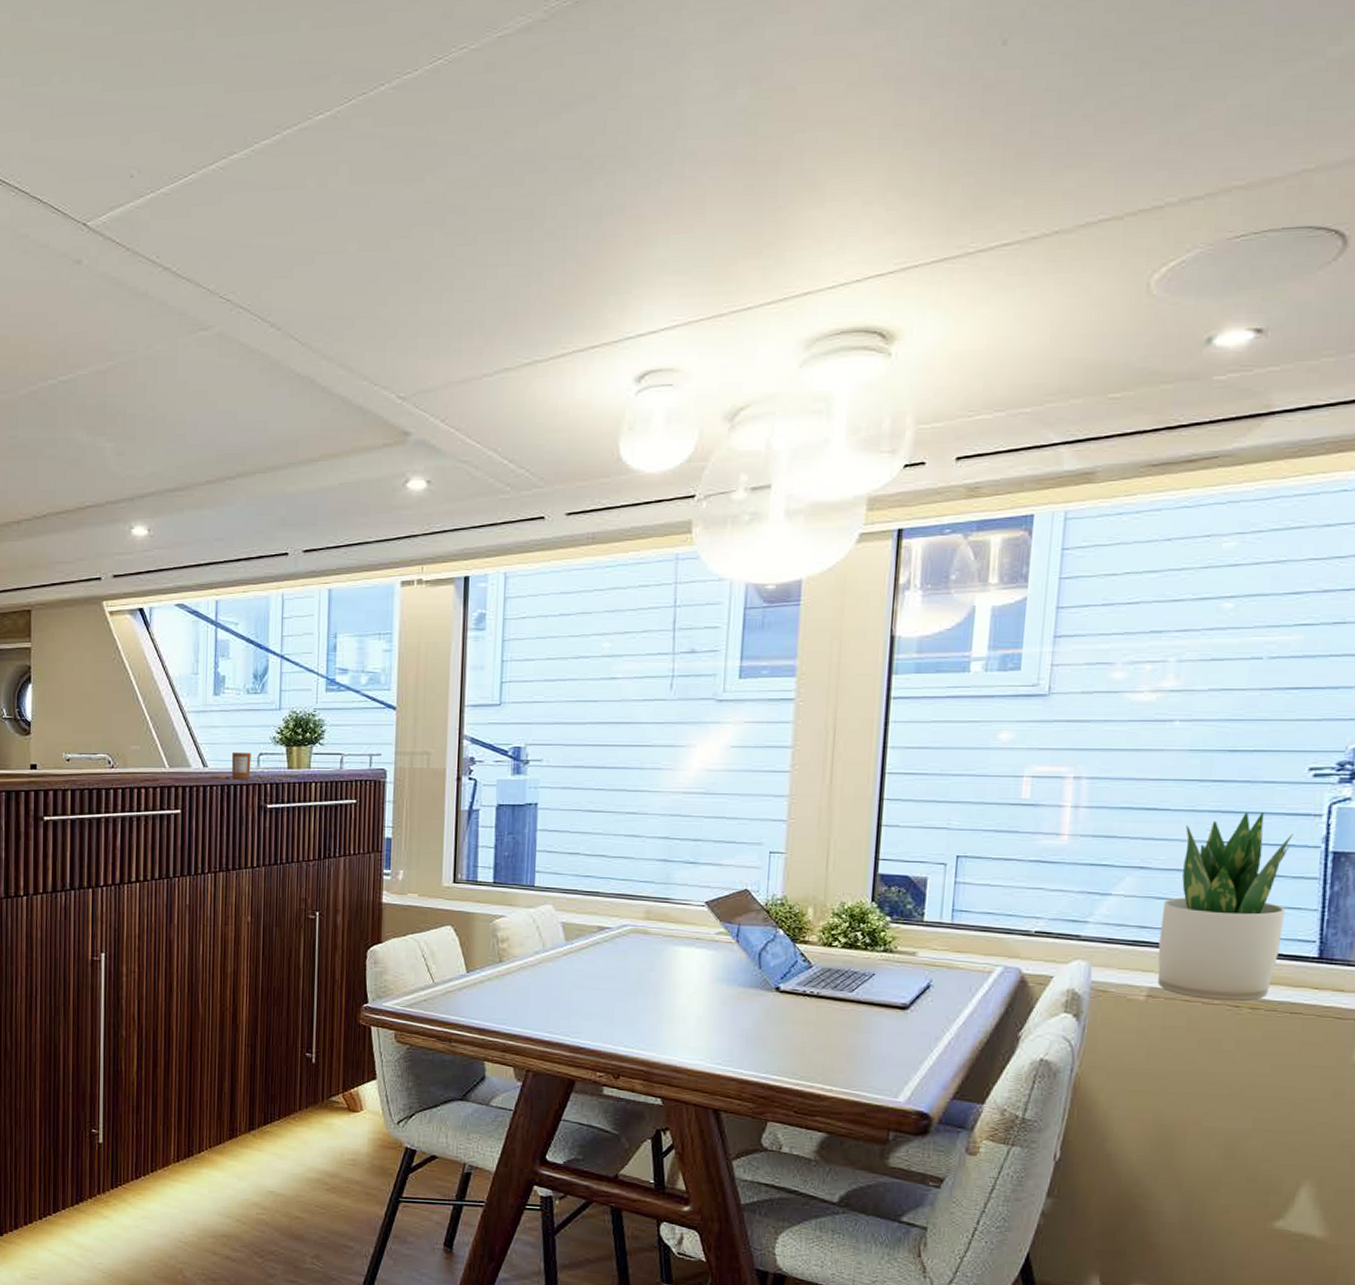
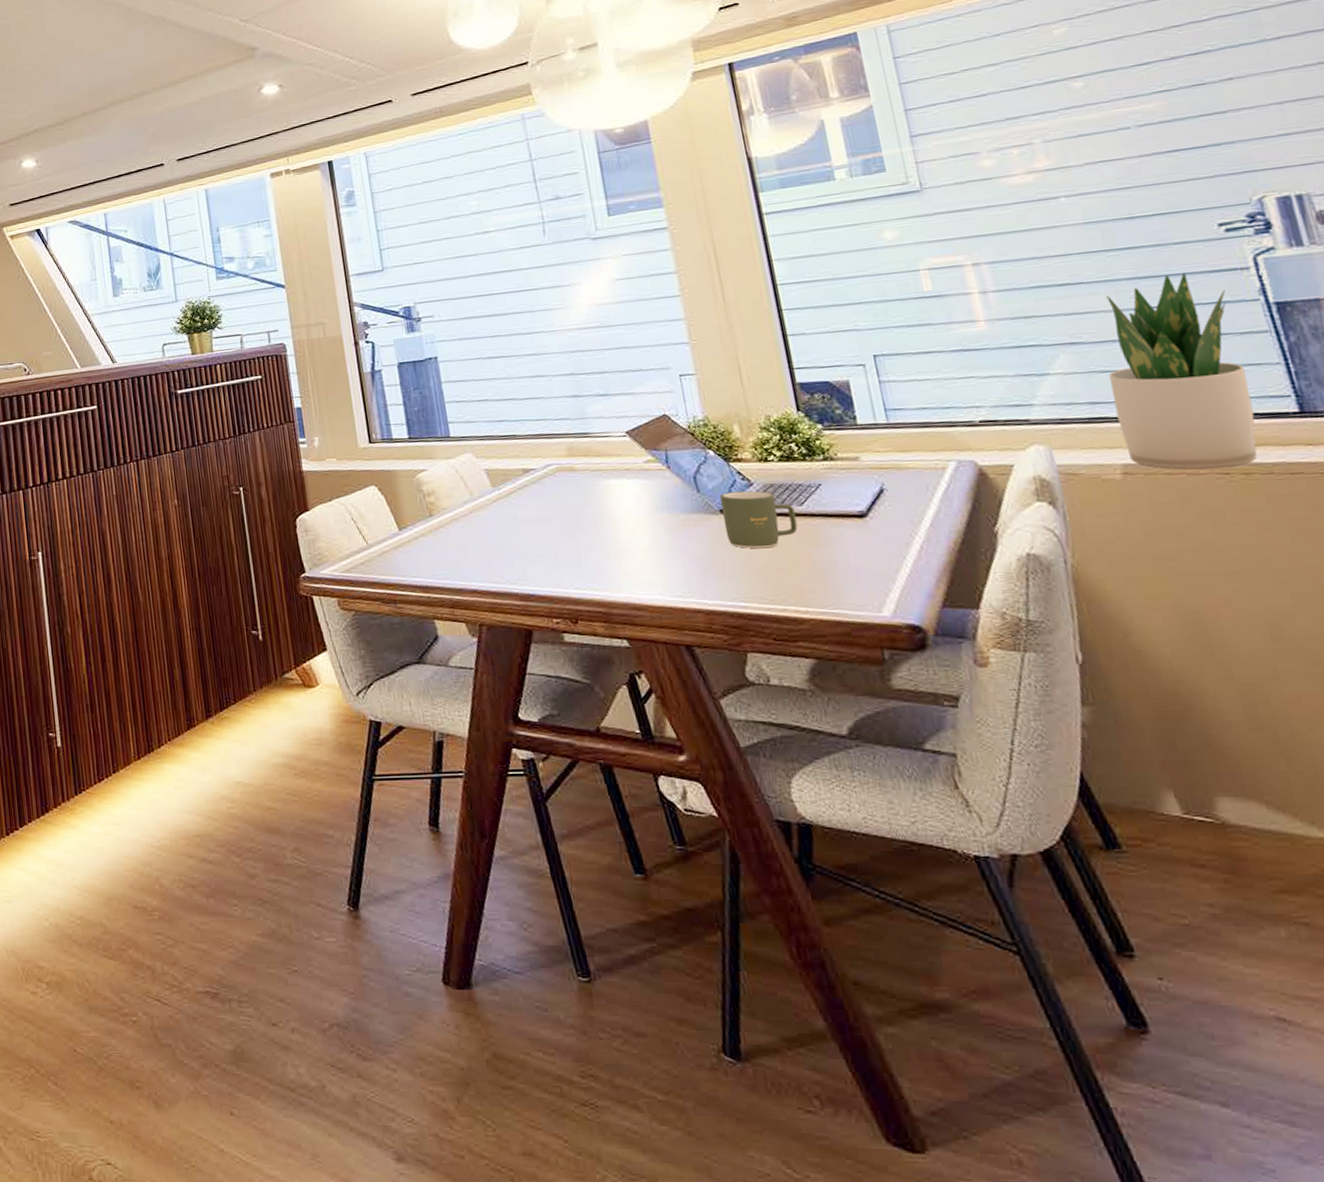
candle: present [211,752,251,781] -> none [121,344,158,374]
mug: none [775,972,844,1028] -> present [719,490,798,549]

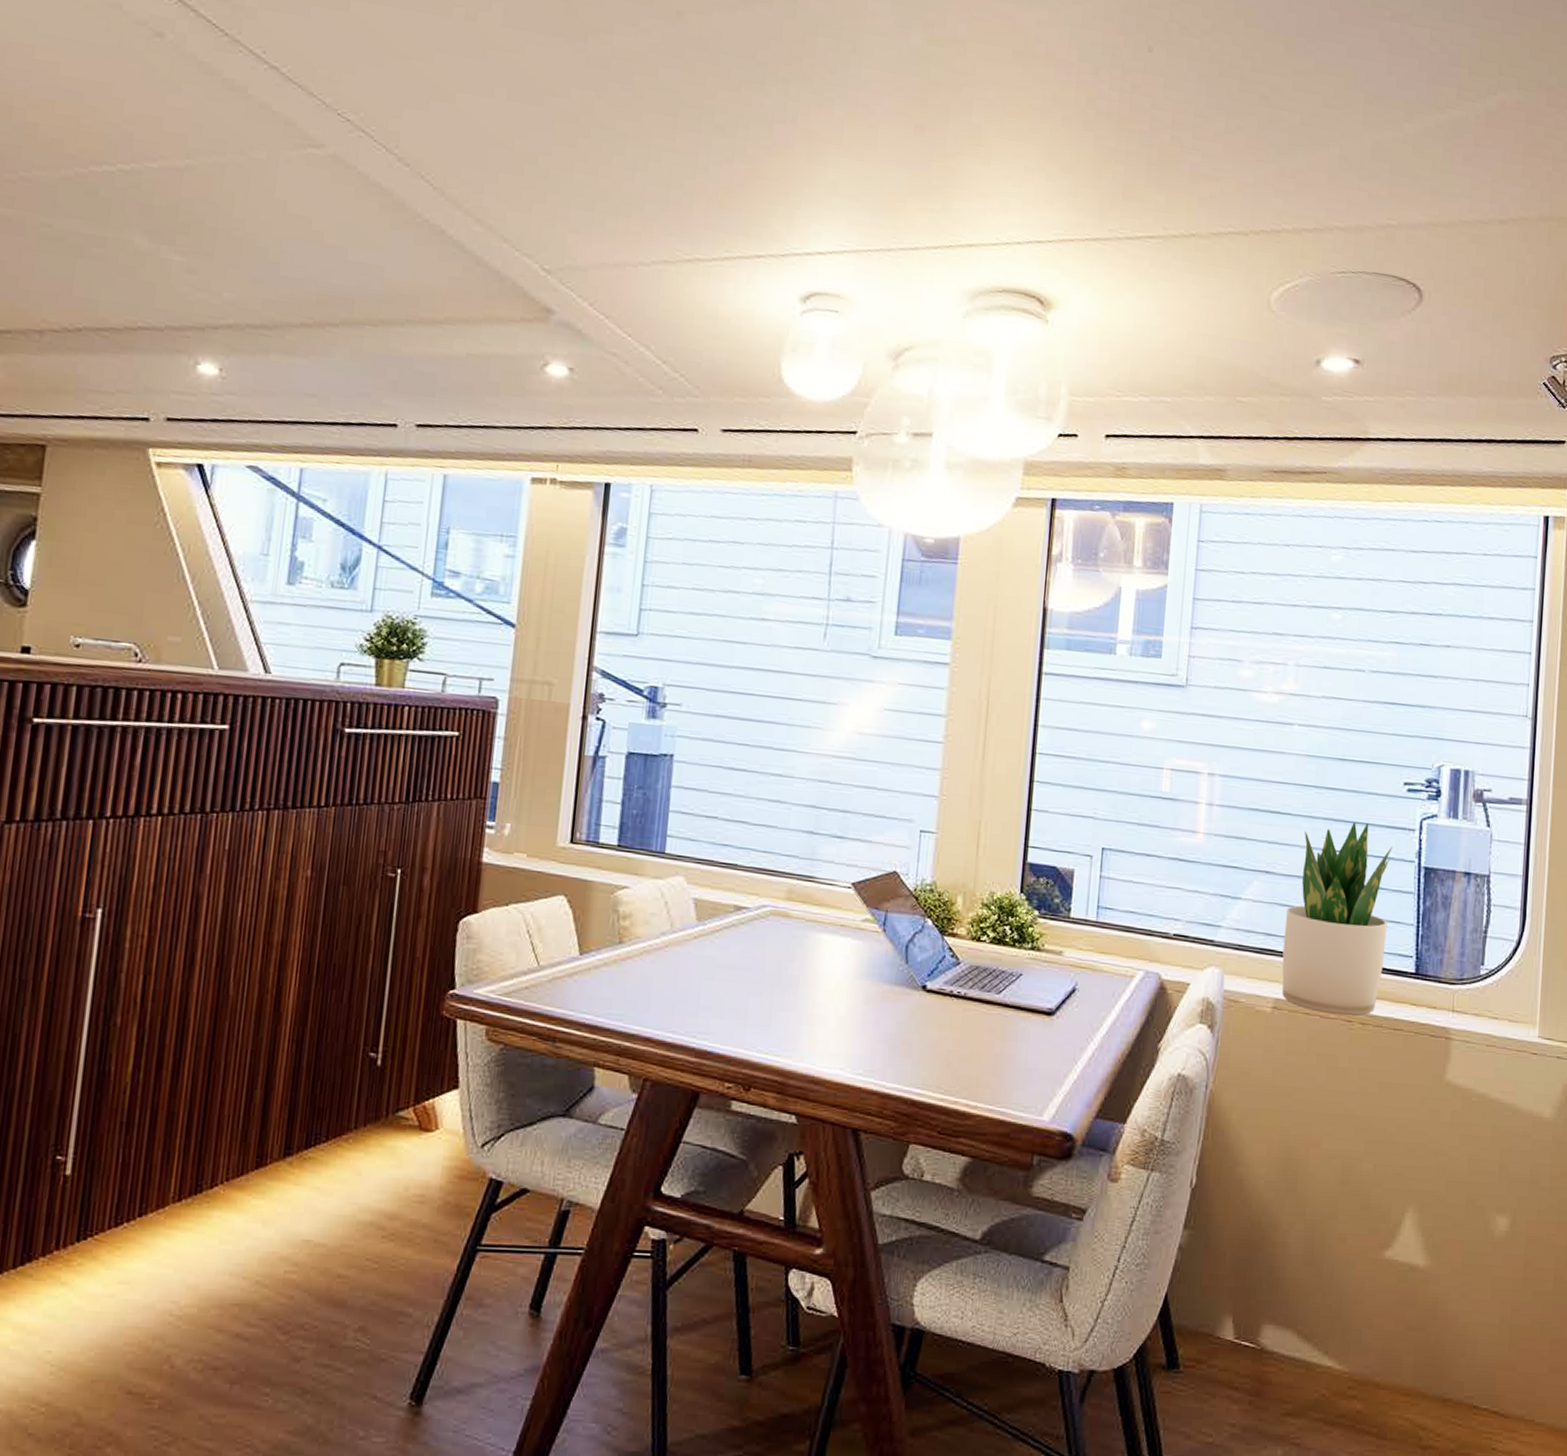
mug: present [719,490,798,549] -> none [921,968,992,1035]

